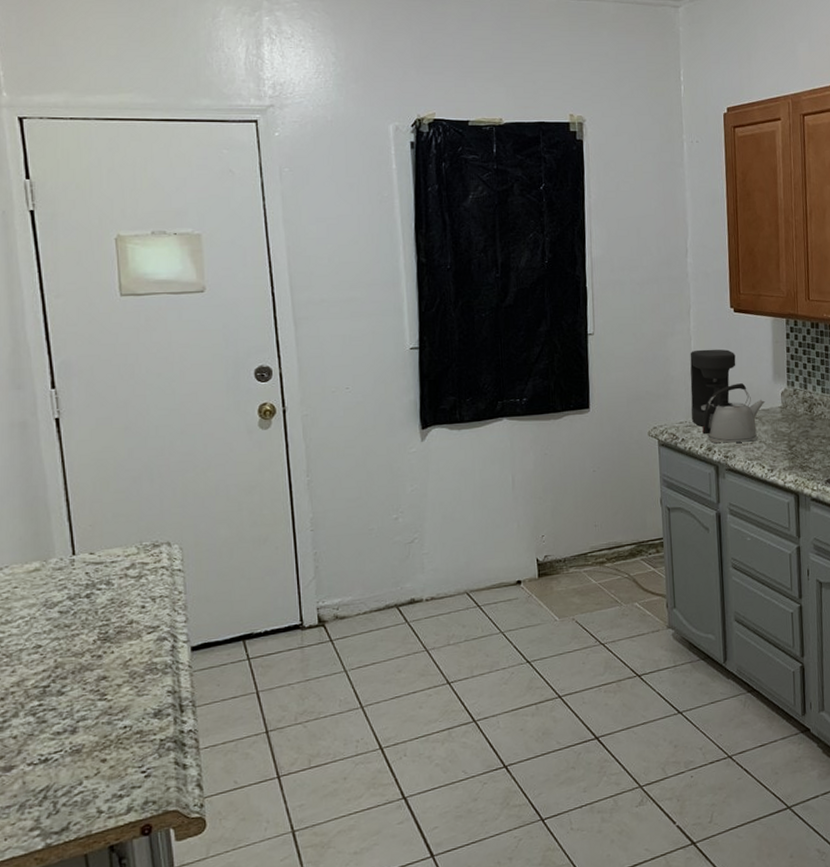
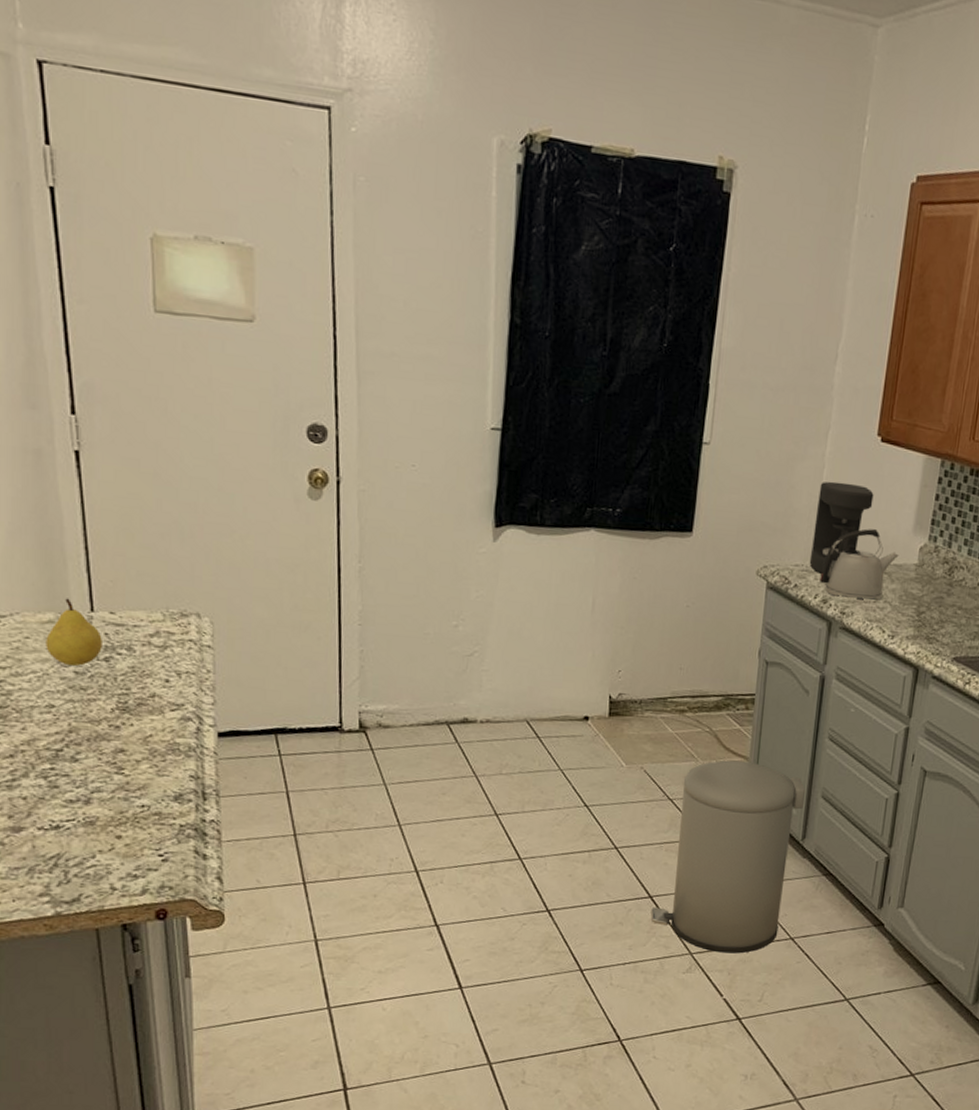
fruit: none [32,546,84,607] -> present [46,598,102,666]
pedal bin: none [599,598,720,781] -> present [650,760,805,954]

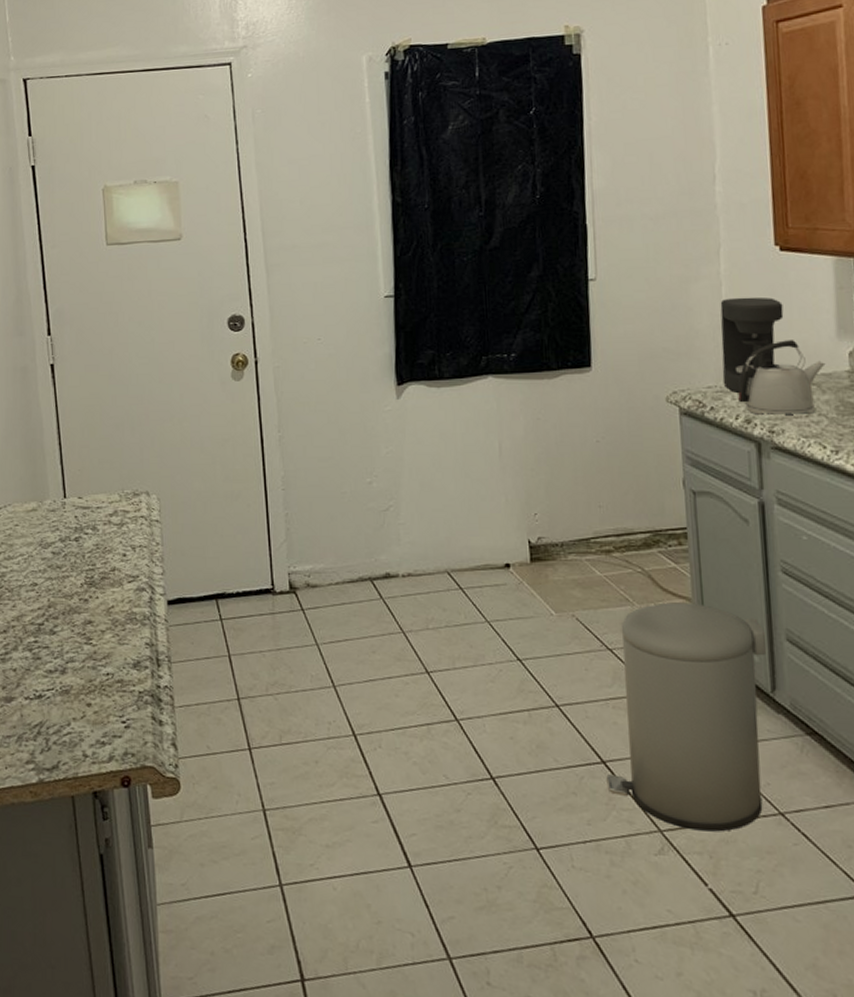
fruit: present [46,598,102,666] -> none [30,488,73,547]

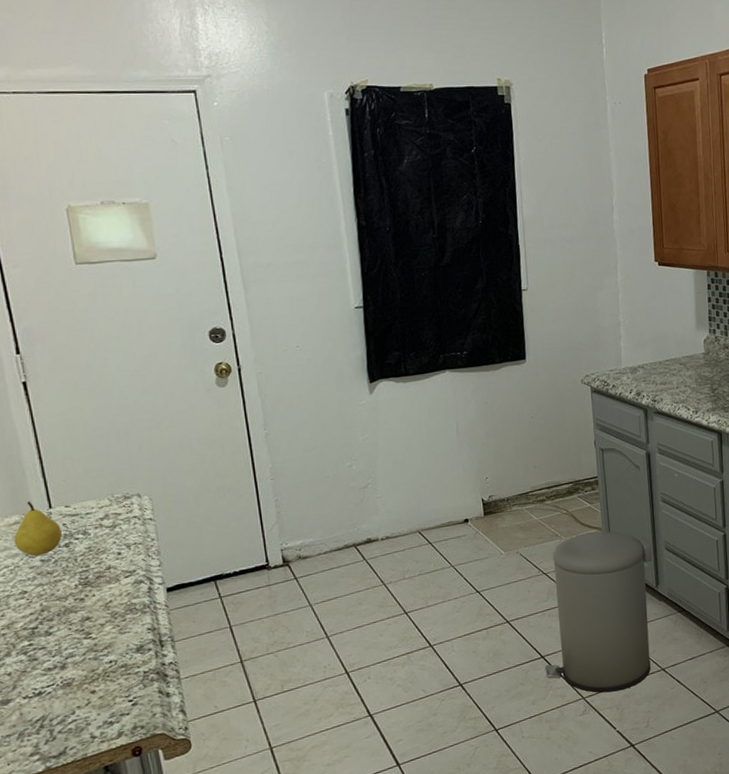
fruit: none [30,488,73,547] -> present [14,501,62,556]
coffee maker: present [720,297,784,394] -> none [618,300,661,374]
kettle: present [738,340,826,415] -> none [631,332,689,389]

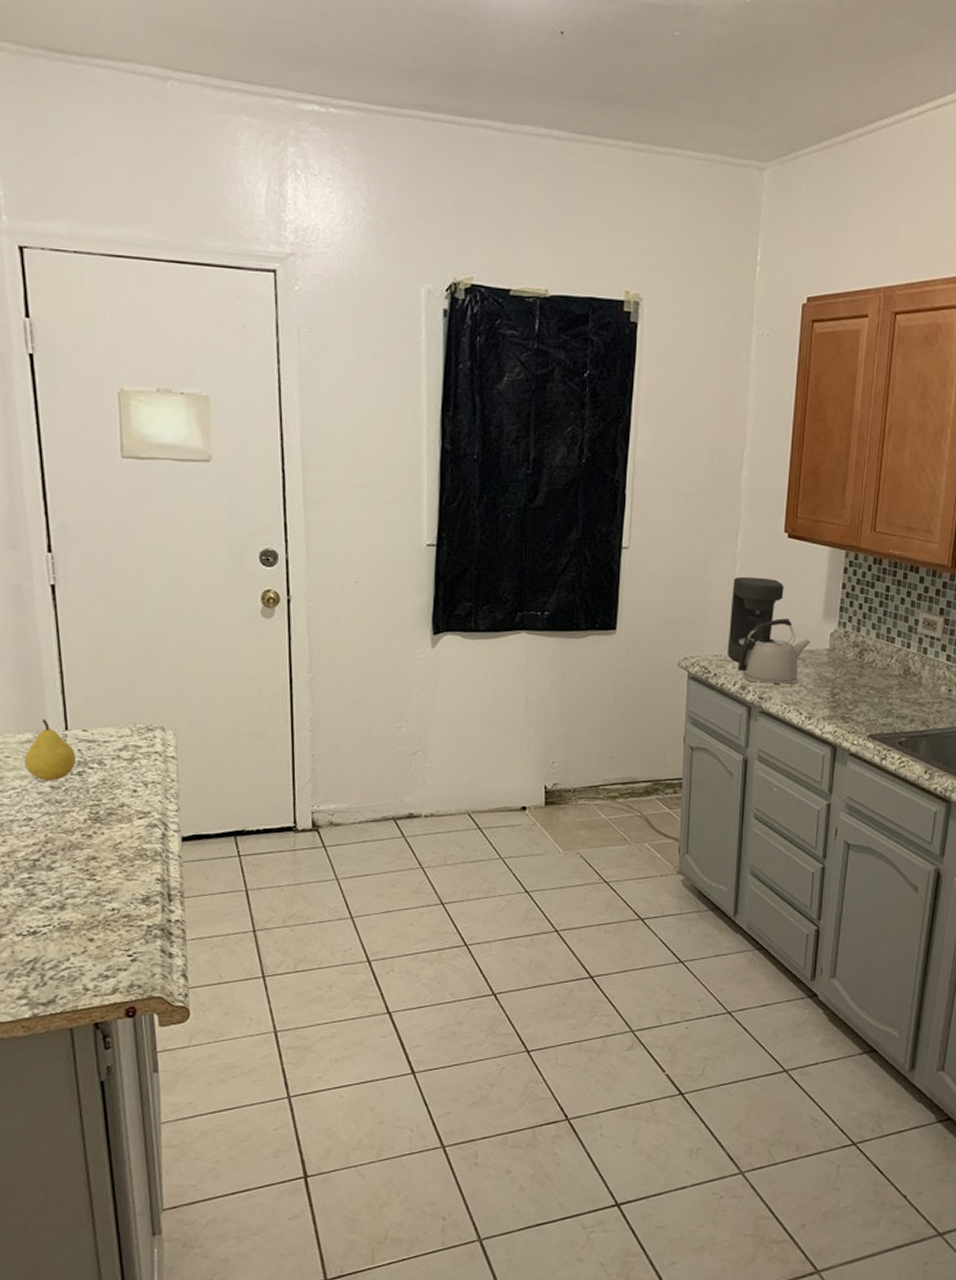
pedal bin: present [545,531,652,693] -> none [592,842,734,1029]
coffee maker: none [618,300,661,374] -> present [727,576,784,664]
kettle: none [631,332,689,389] -> present [738,618,811,686]

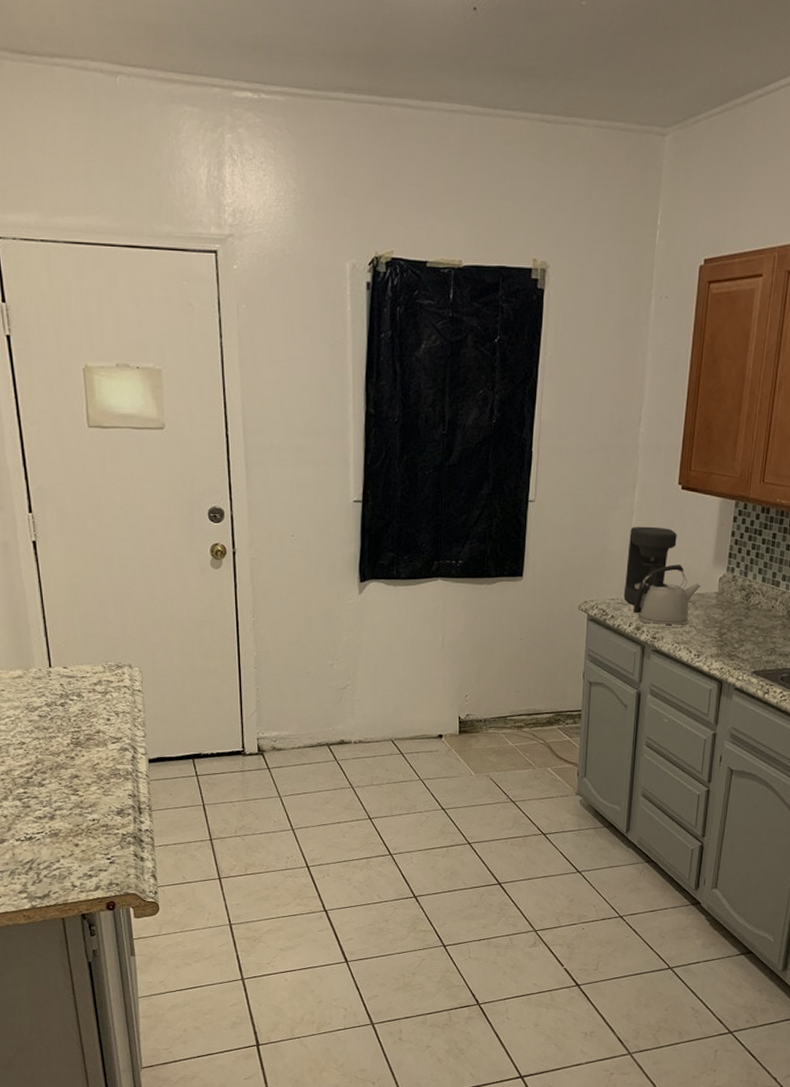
fruit: present [24,719,76,781] -> none [16,658,59,711]

